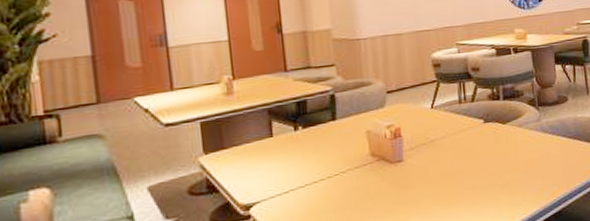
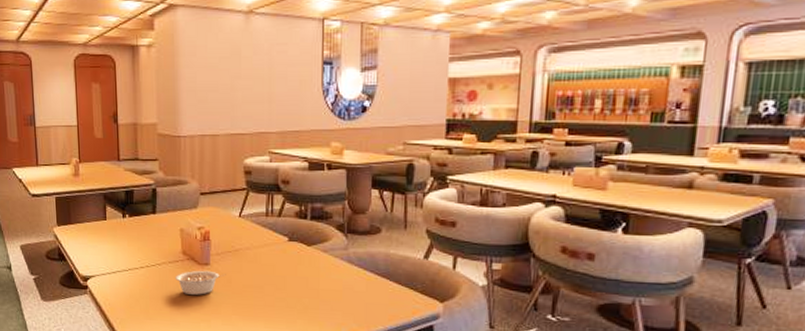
legume: none [364,167,423,197] -> present [175,270,226,295]

